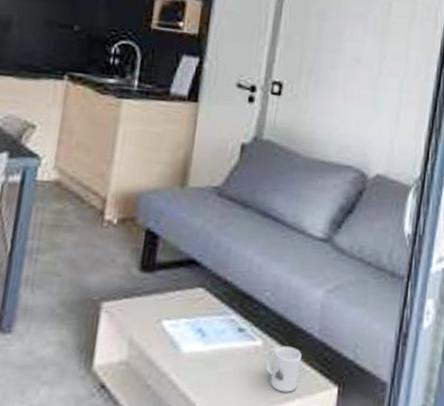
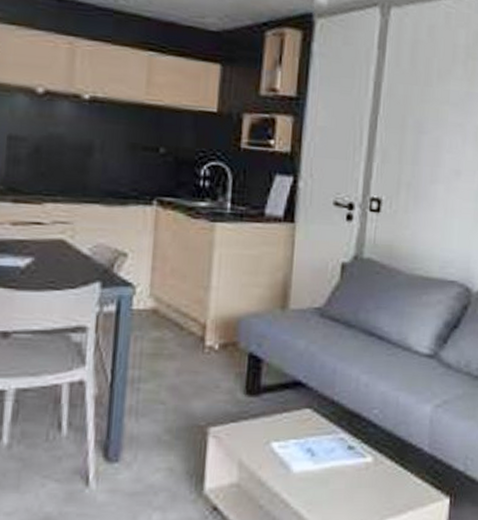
mug: present [265,346,302,393] -> none [377,461,412,506]

